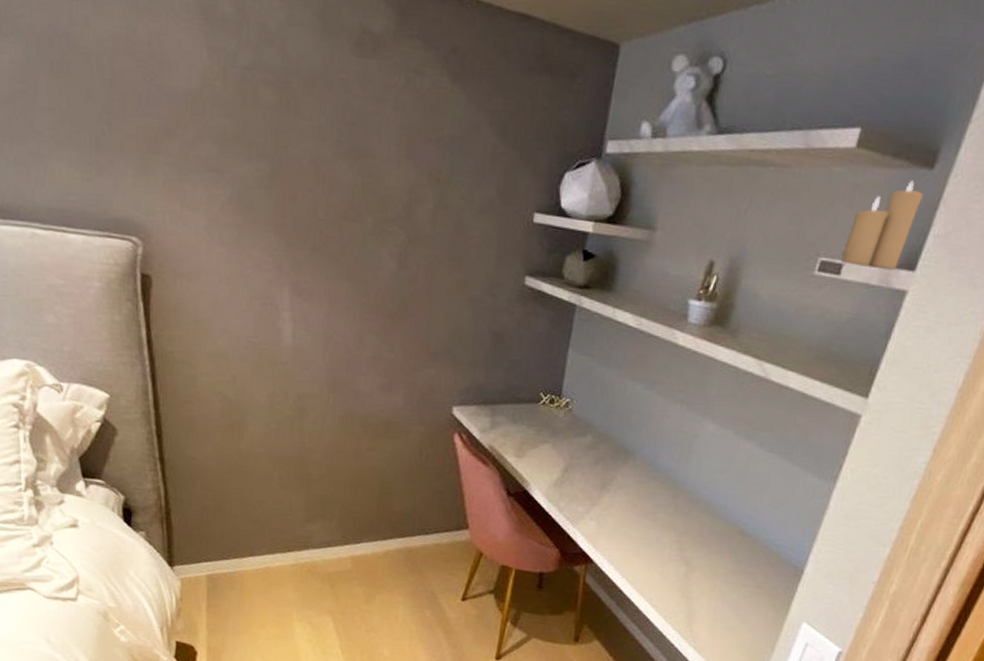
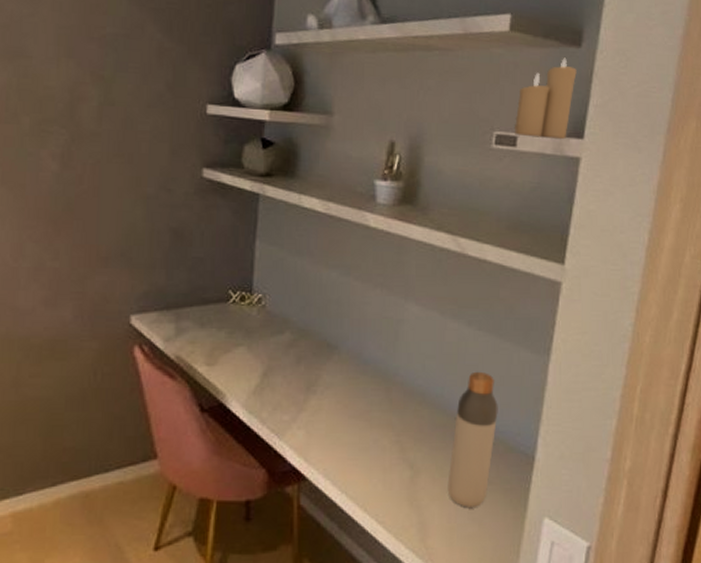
bottle: none [717,489,777,605] -> present [447,371,498,507]

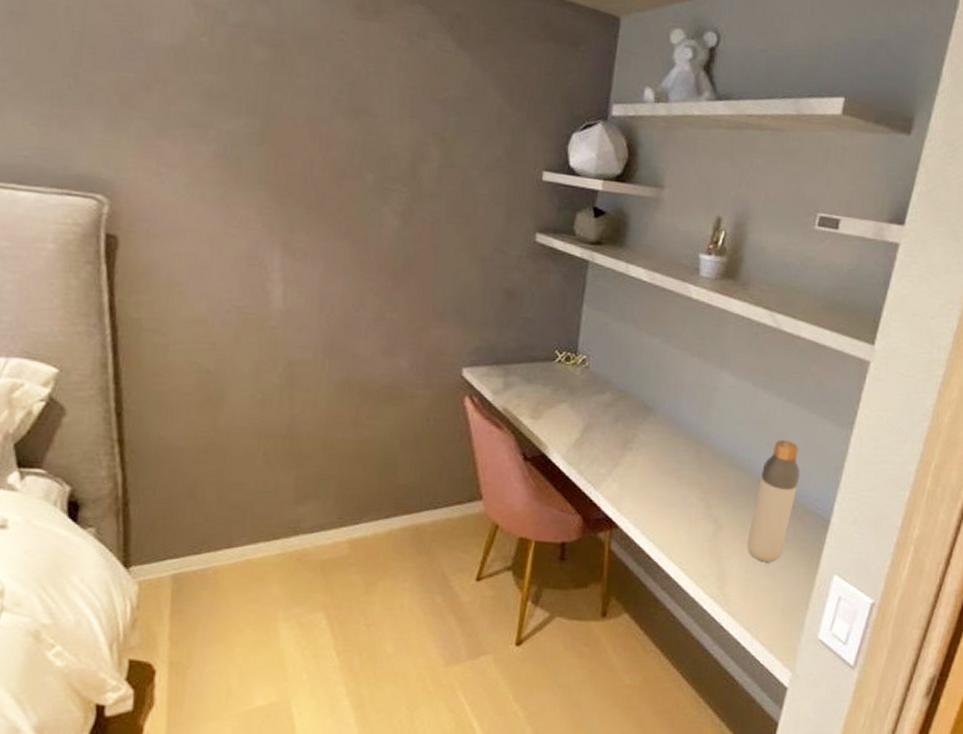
candle: present [514,57,577,140] -> none [837,144,904,225]

